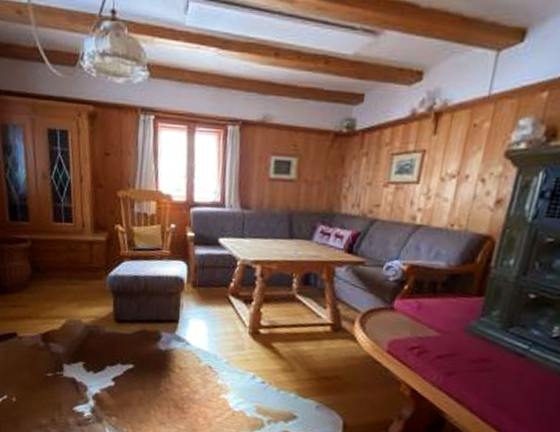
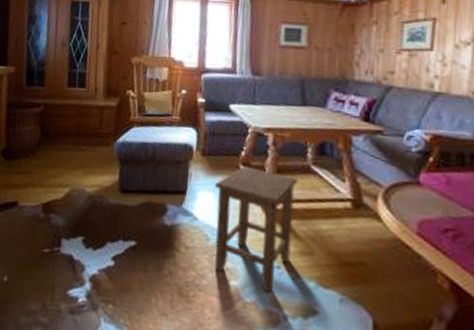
stool: none [205,296,283,404] -> present [214,166,298,294]

